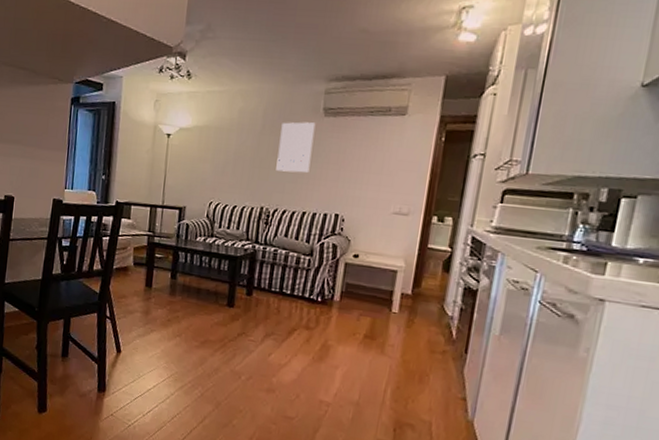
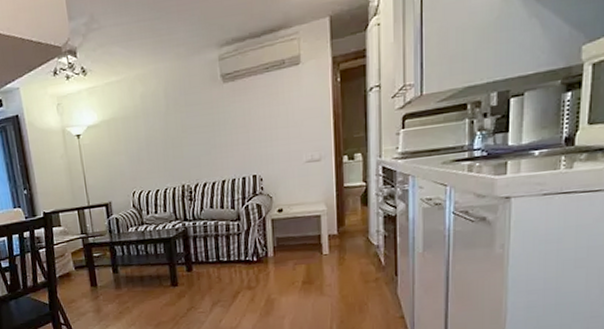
wall art: present [276,122,316,173] -> none [184,91,220,147]

